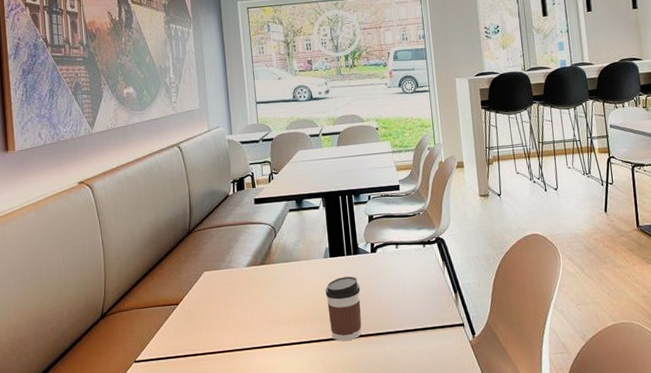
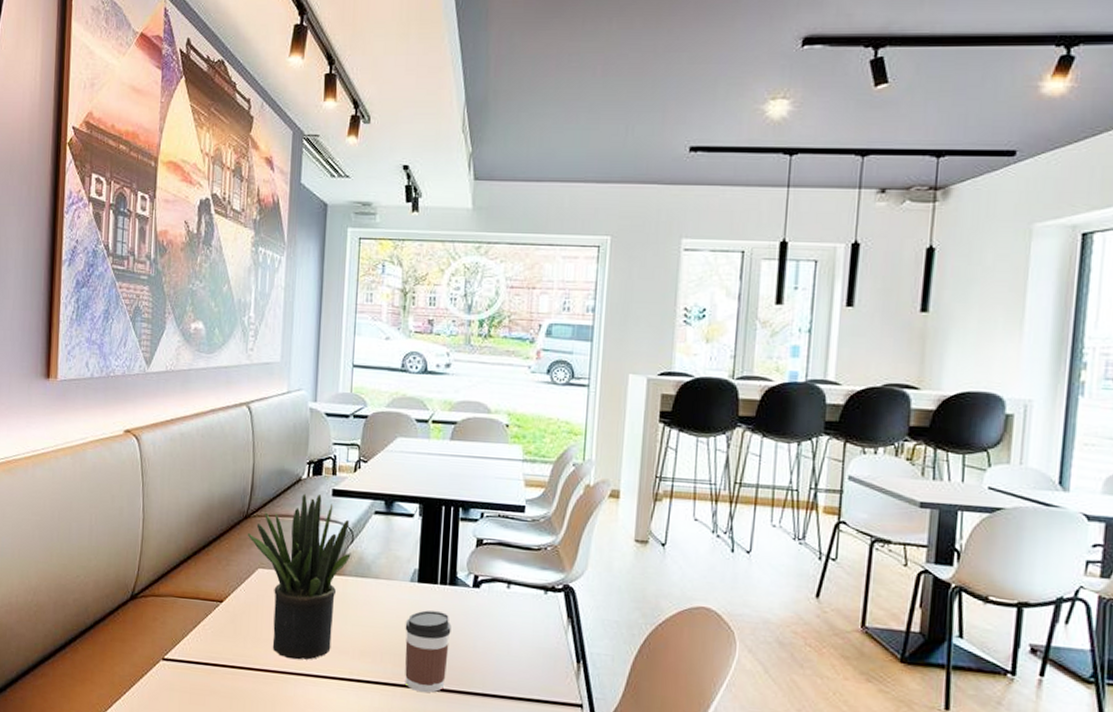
potted plant: none [192,205,276,338] -> present [248,493,351,660]

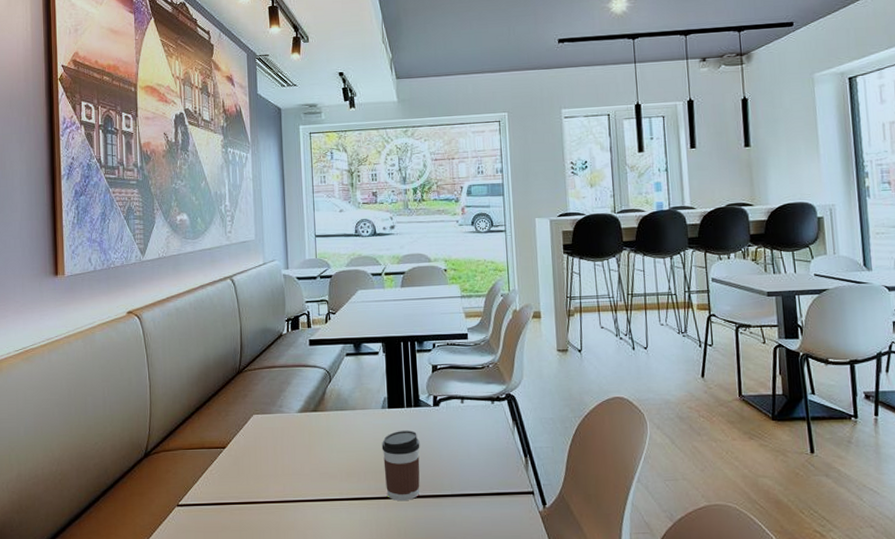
potted plant: present [248,493,351,660] -> none [242,345,330,489]

